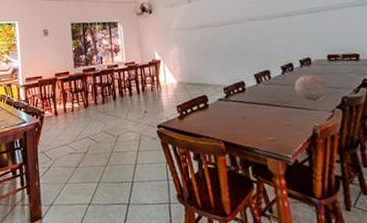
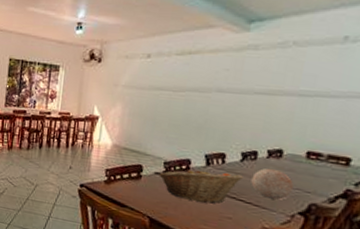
fruit basket: none [222,85,288,118] -> present [159,168,243,204]

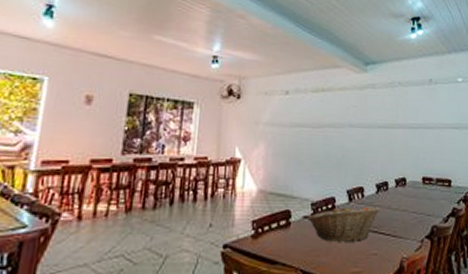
decorative ball: present [251,168,295,200] -> none [387,196,419,227]

